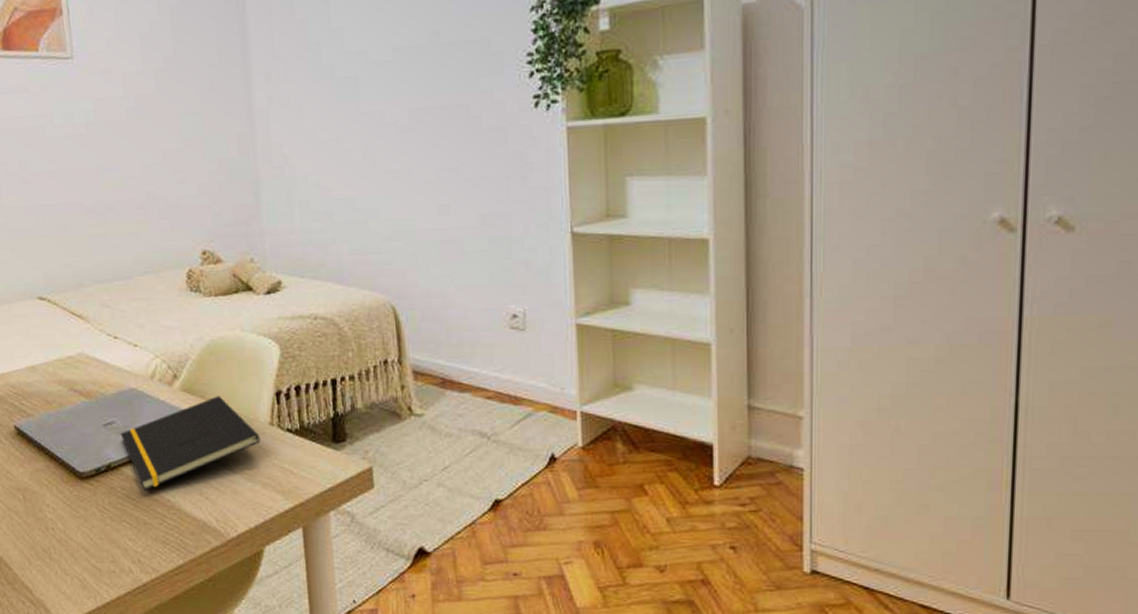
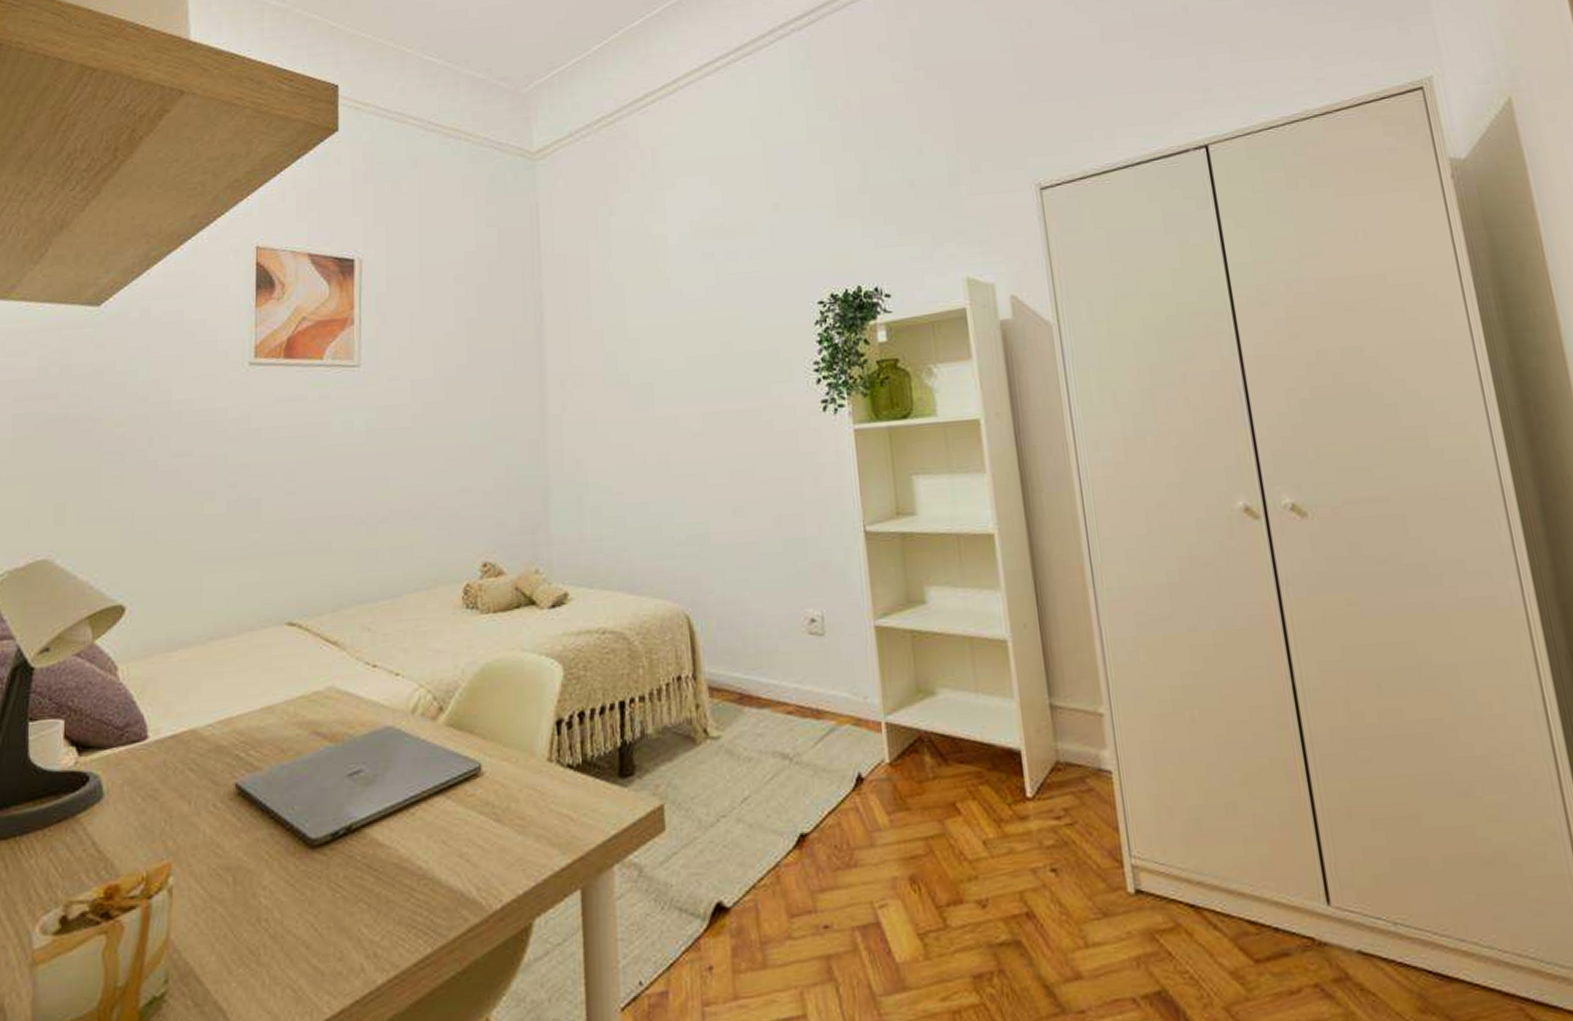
notepad: present [120,396,261,491] -> none [368,729,536,857]

